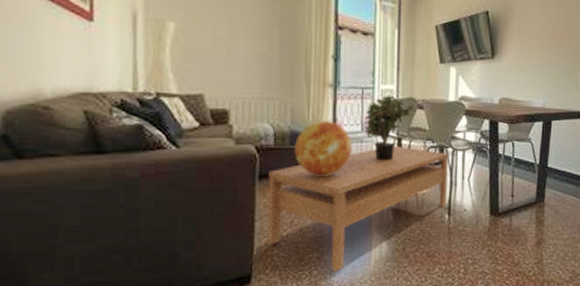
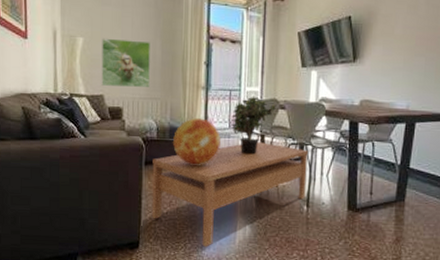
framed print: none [200,24,265,85] -> present [101,38,150,87]

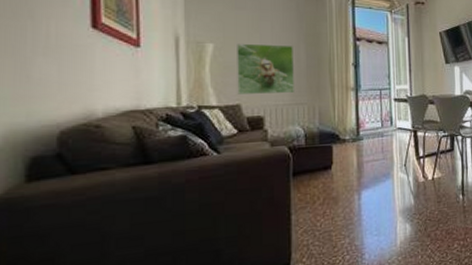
coffee table: present [151,142,309,247] -> none [302,138,460,256]
decorative sphere: present [173,118,221,165] -> none [324,120,374,170]
potted plant: present [231,96,277,155] -> none [383,93,427,152]

